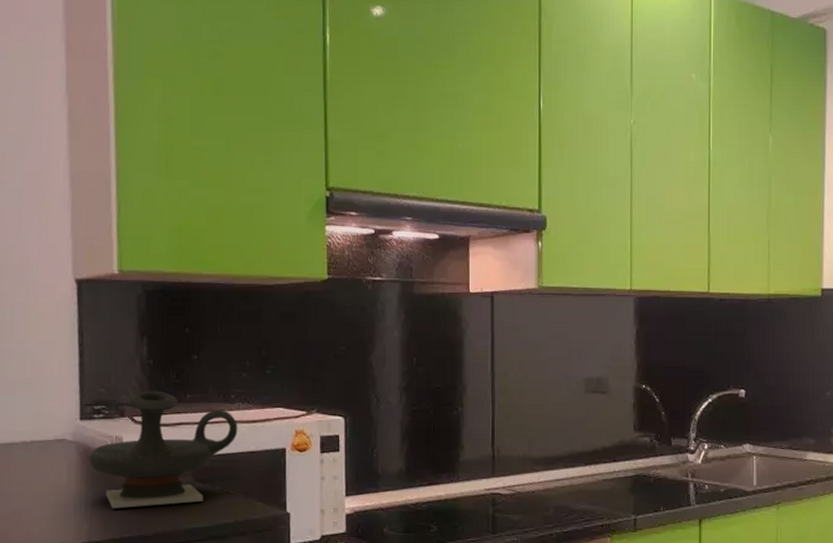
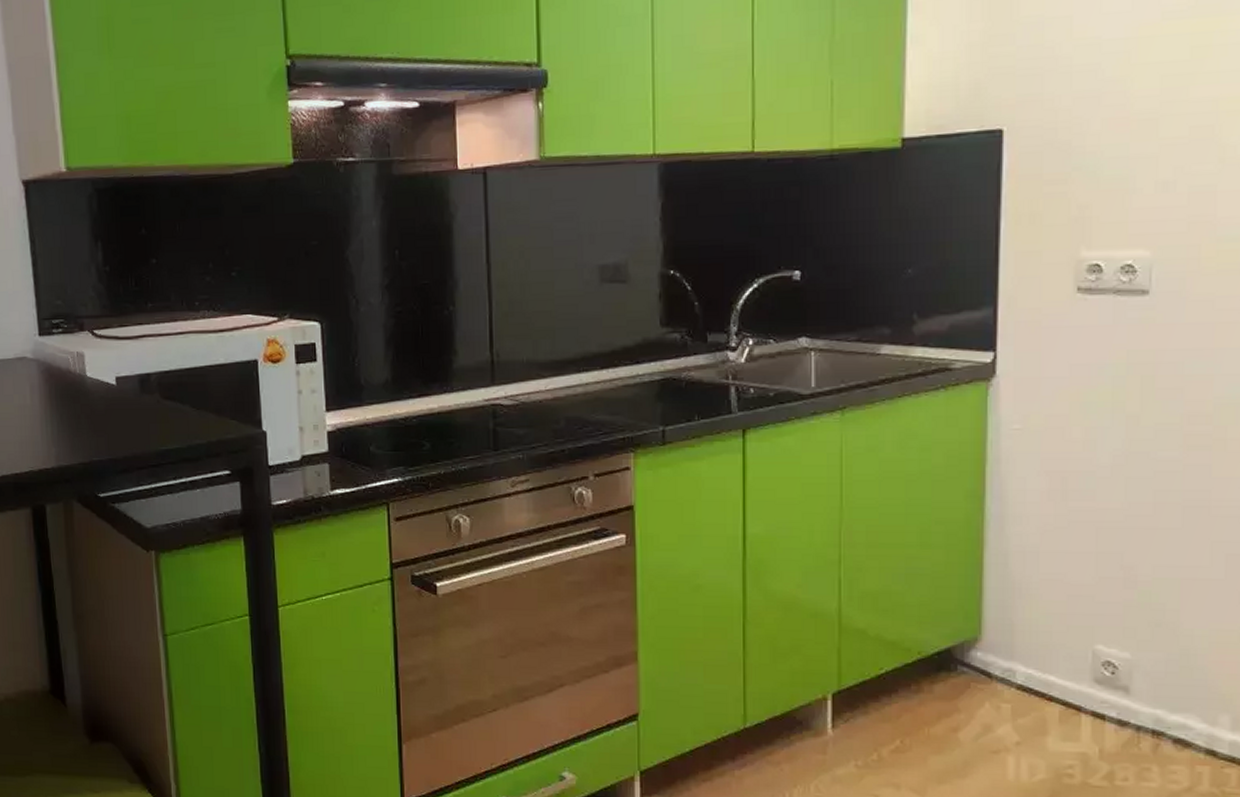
teapot: present [89,390,238,509] -> none [51,300,205,431]

